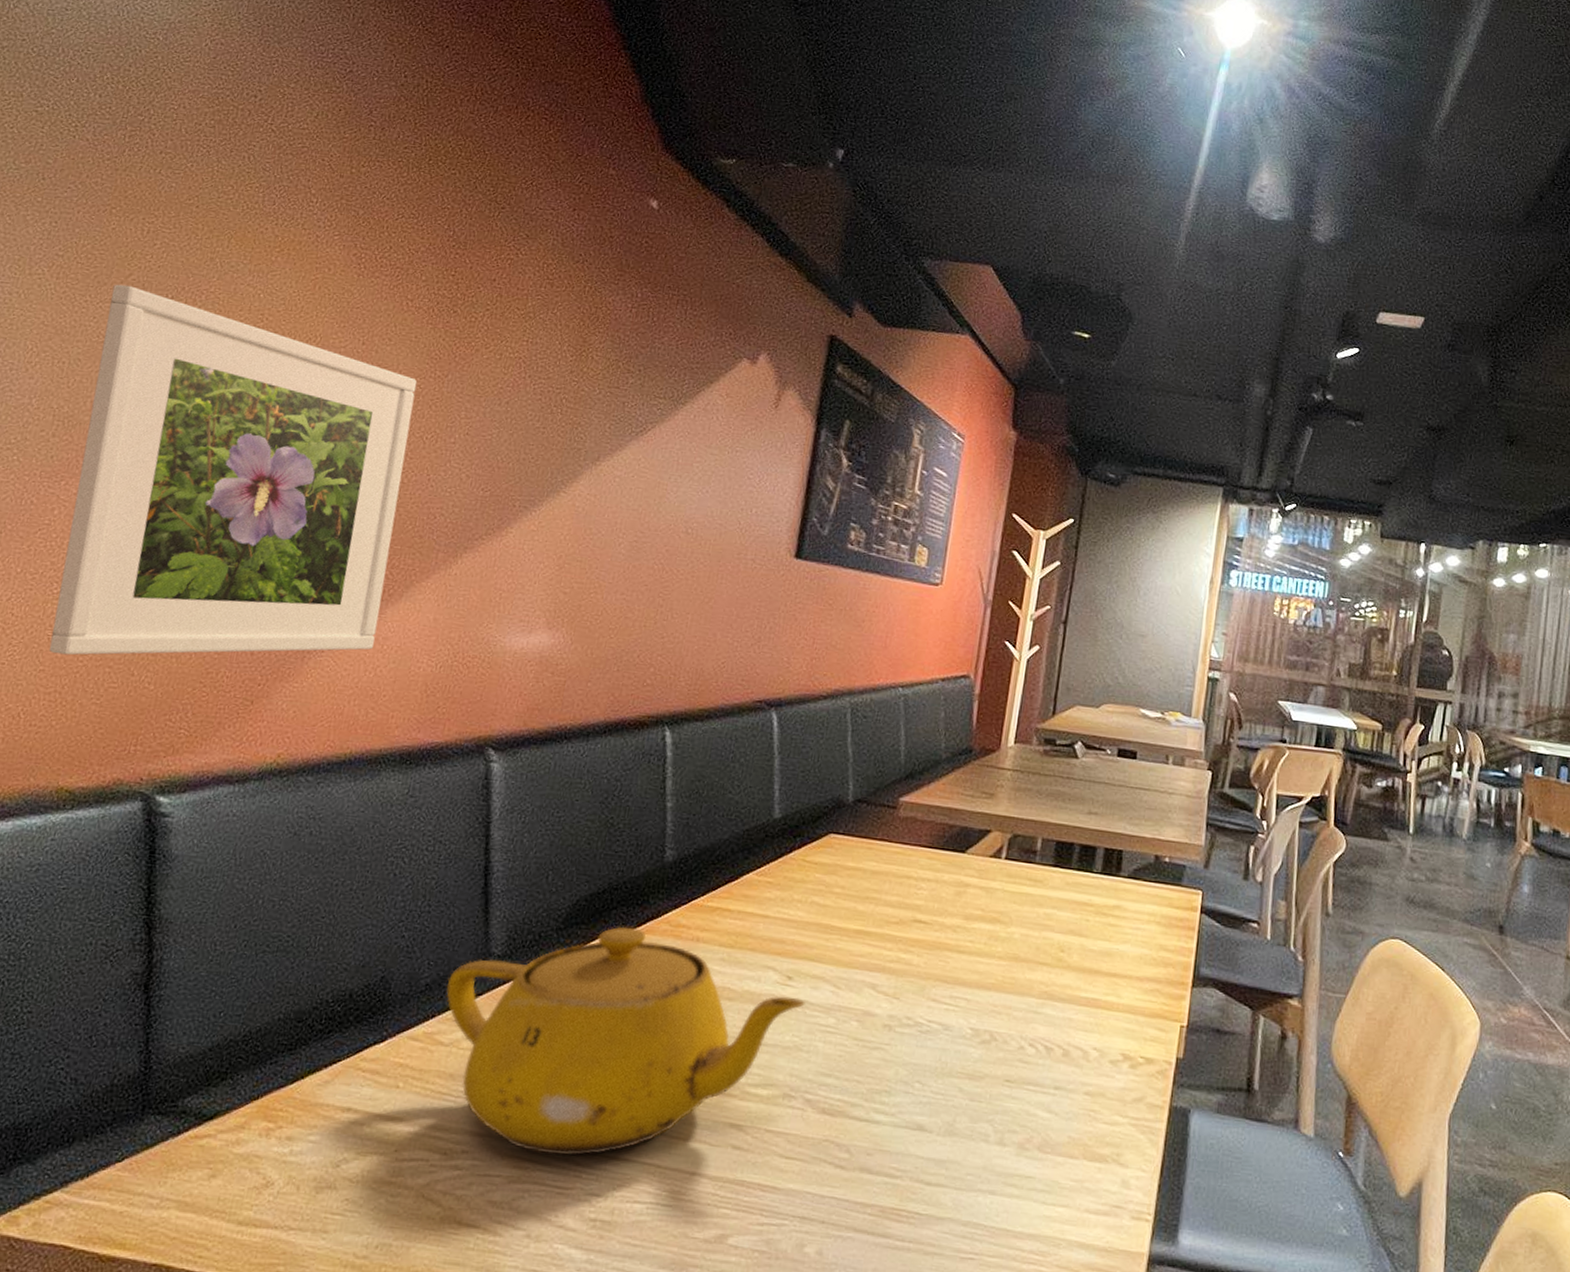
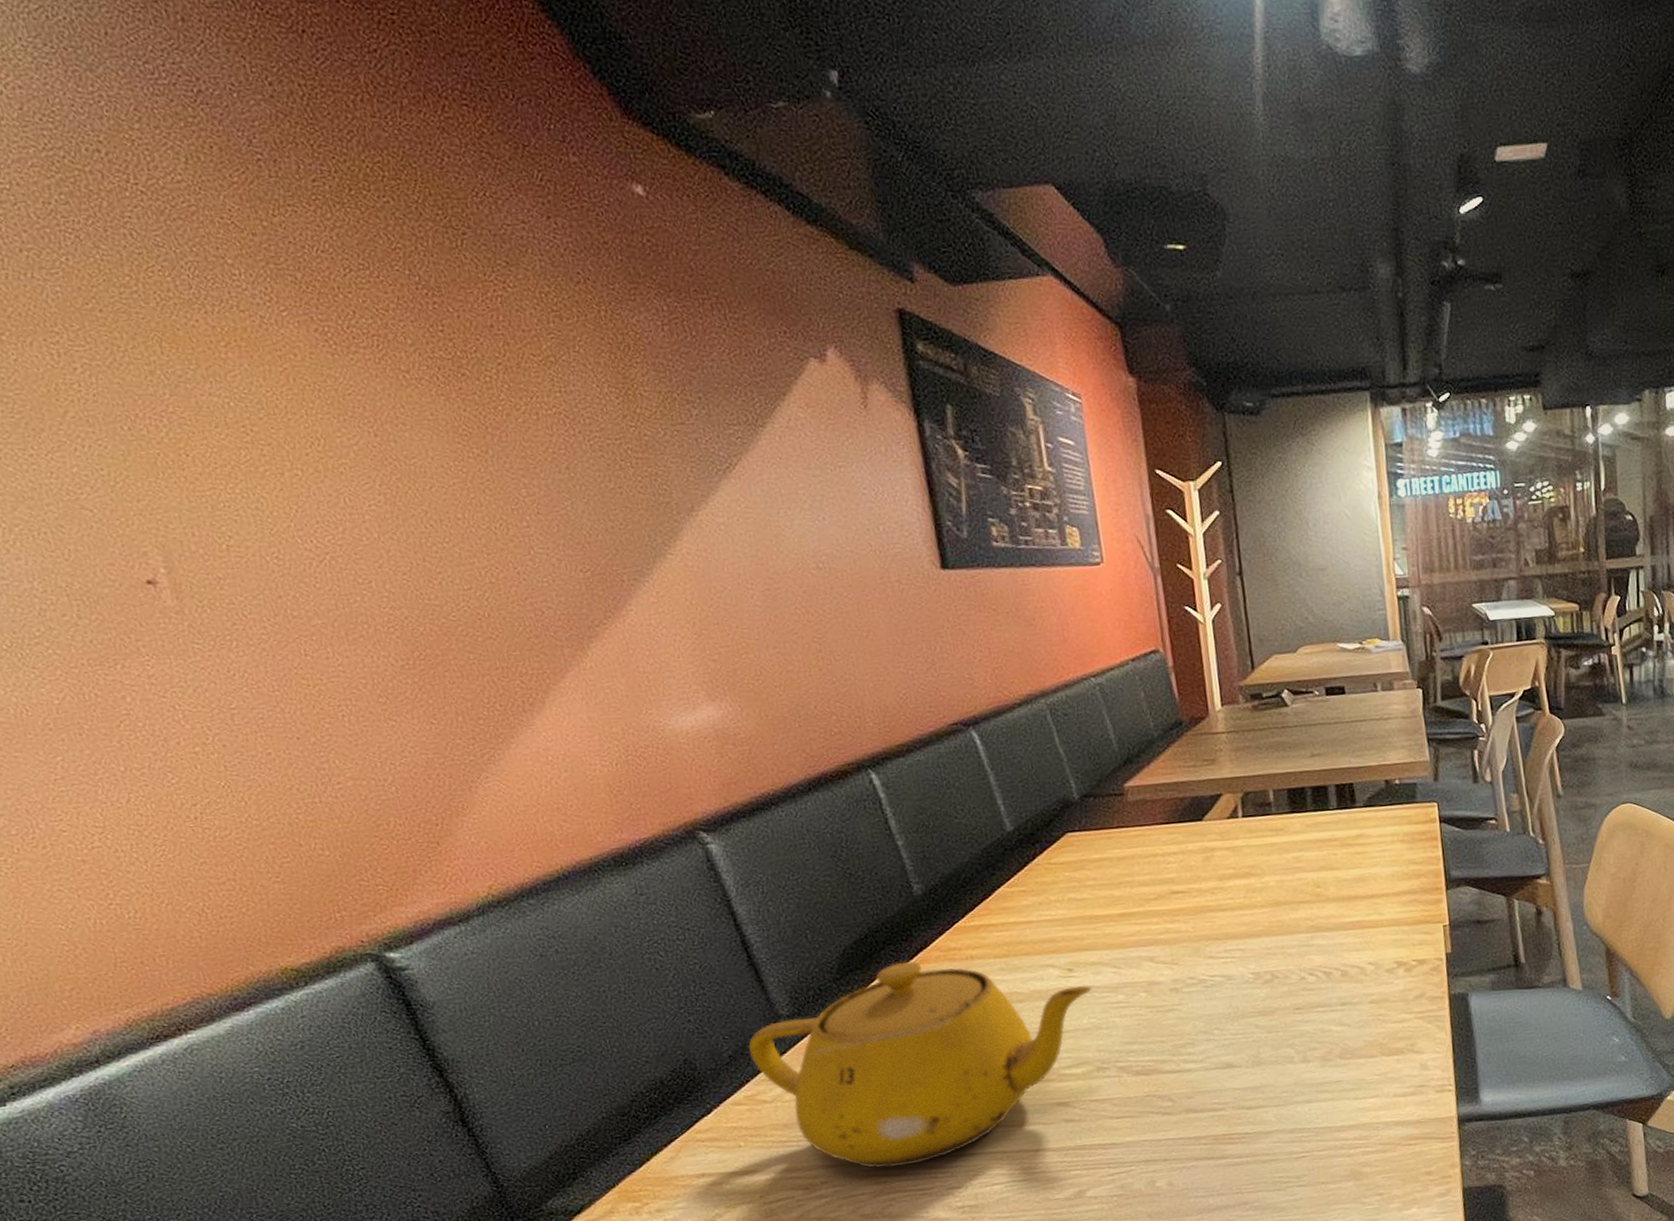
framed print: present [48,284,417,656] -> none [53,425,539,844]

